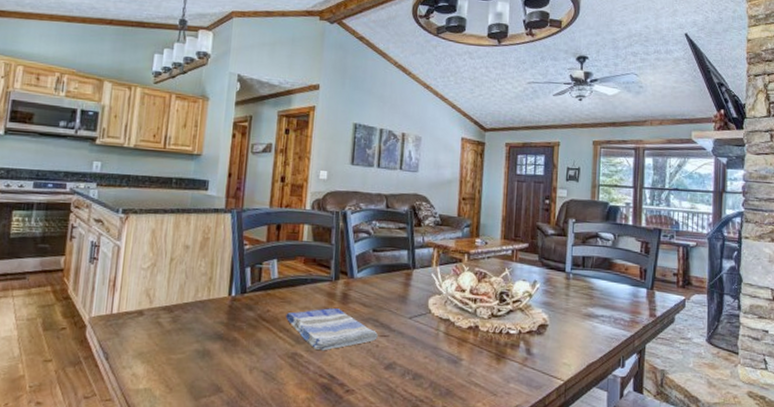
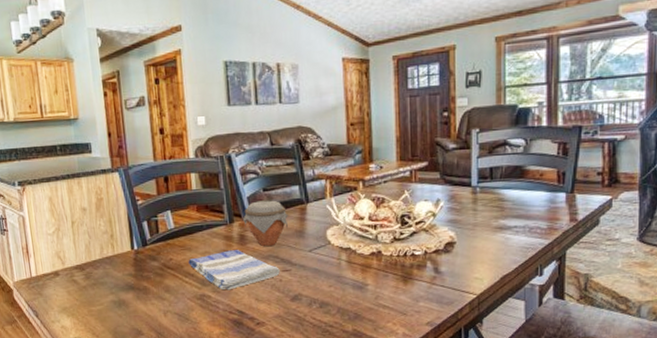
jar: none [349,261,394,309] -> present [243,200,288,247]

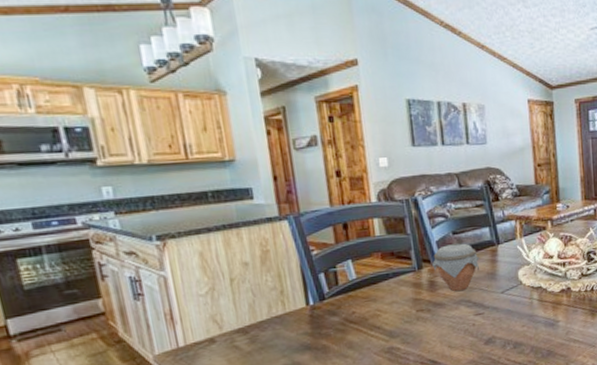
dish towel: present [188,250,280,290] -> none [373,297,473,340]

